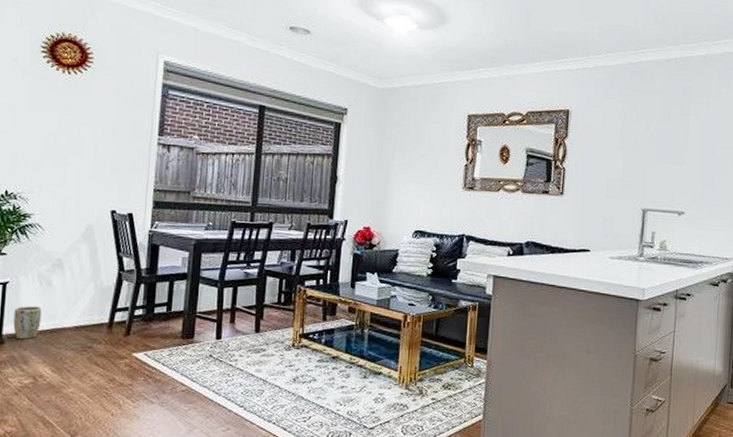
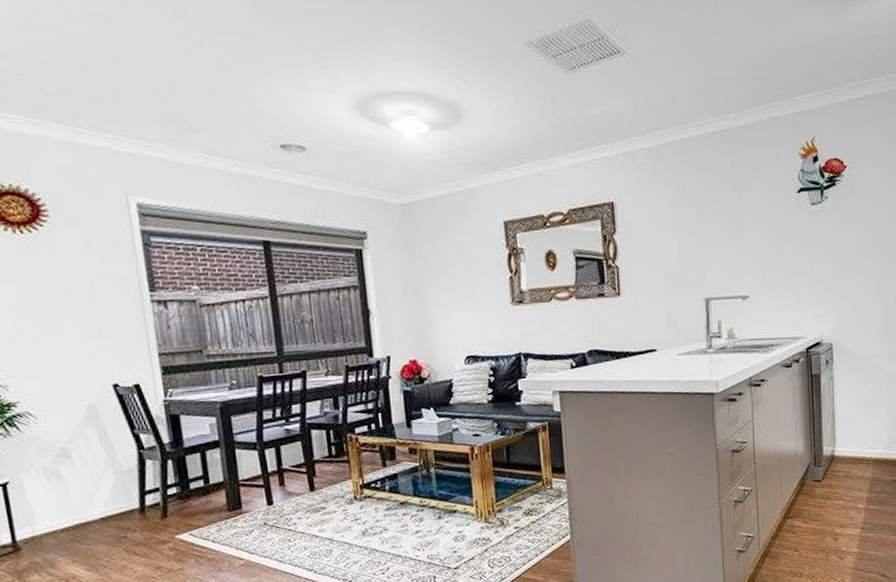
plant pot: present [13,306,42,340] -> none [23,503,60,543]

